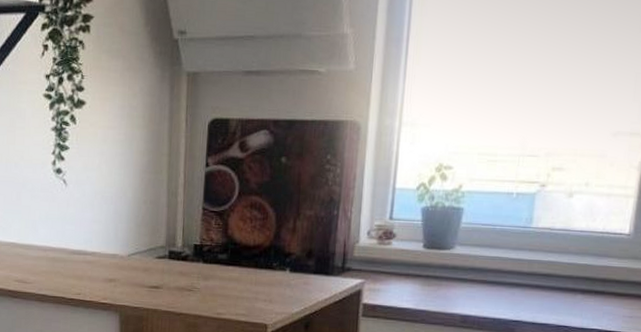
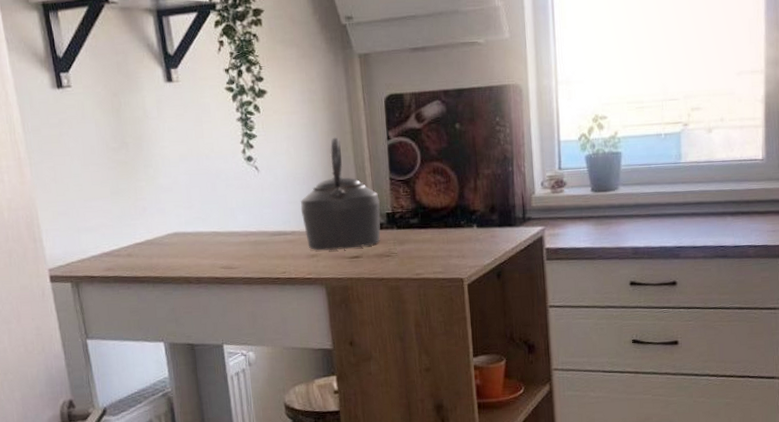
kettle: none [104,158,190,278] -> present [300,137,381,251]

